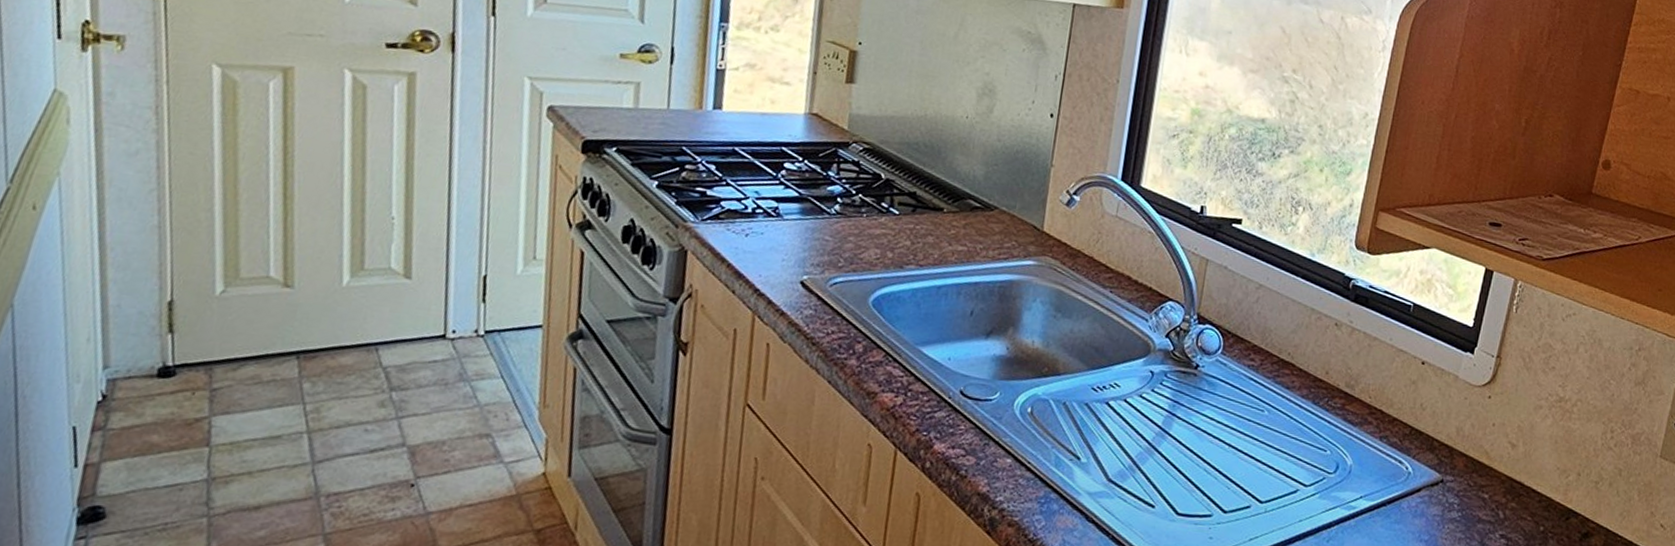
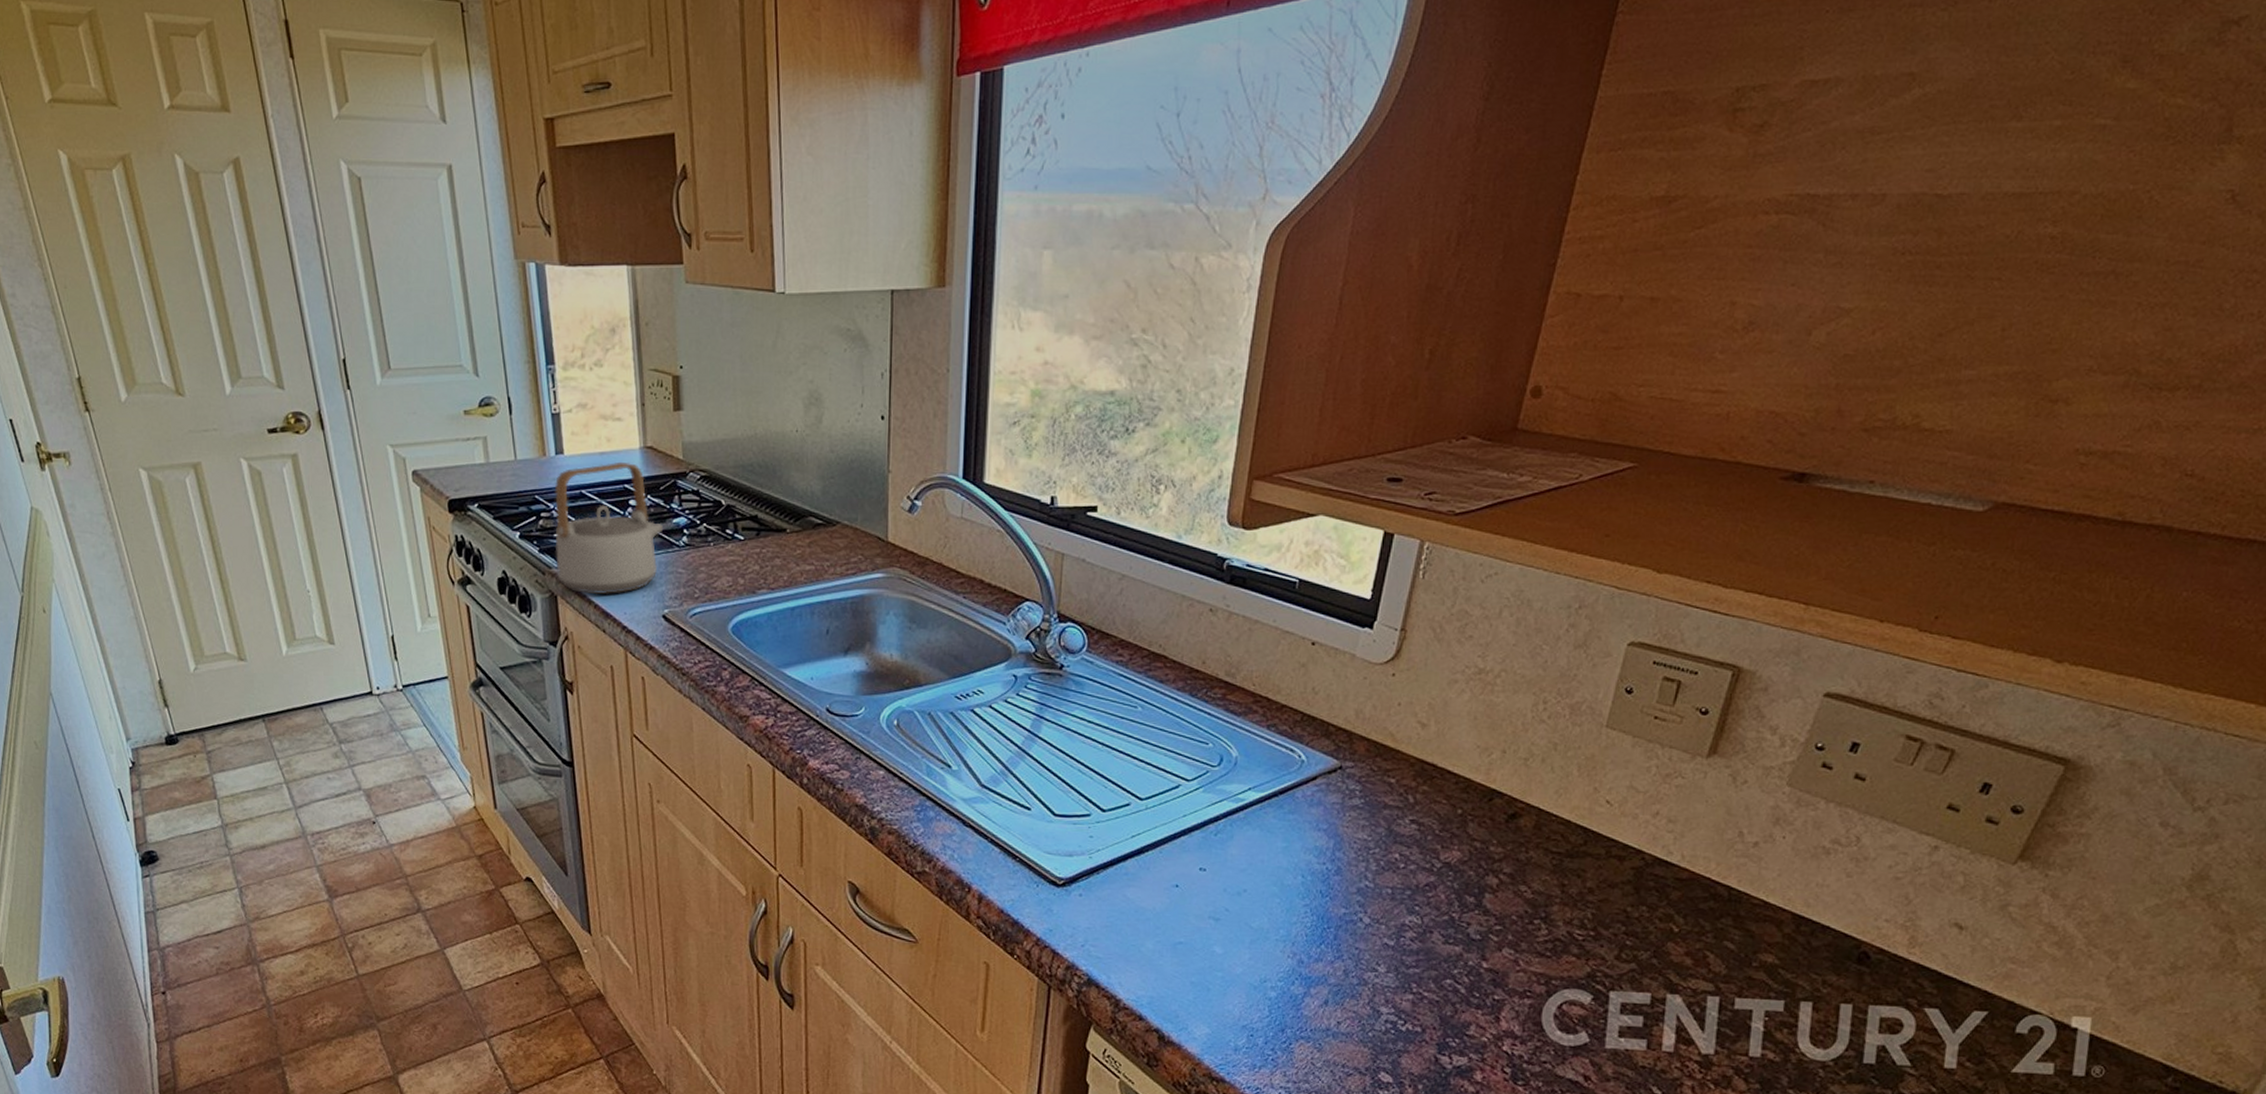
teapot: none [691,124,817,255] -> present [554,461,664,595]

